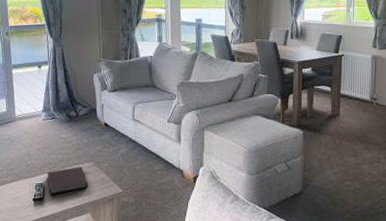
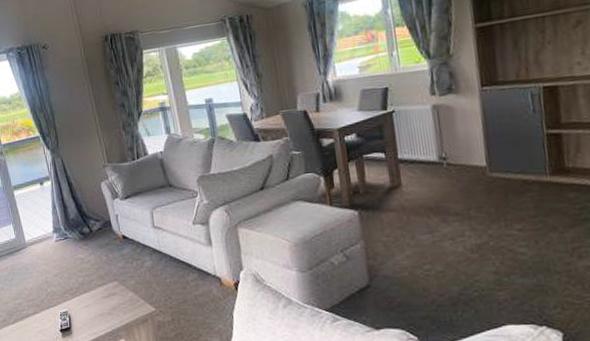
notebook: present [47,166,89,195] -> none [70,287,117,323]

